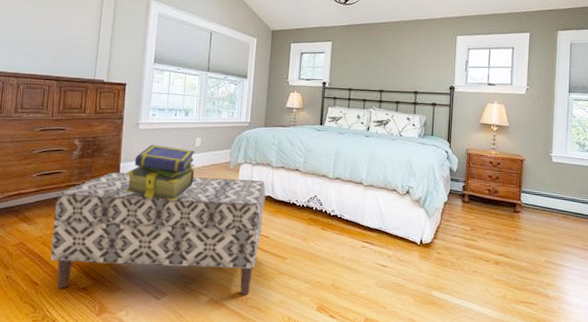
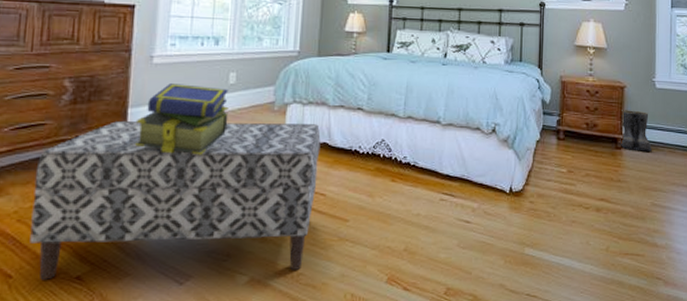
boots: none [518,179,547,216] -> present [620,110,652,151]

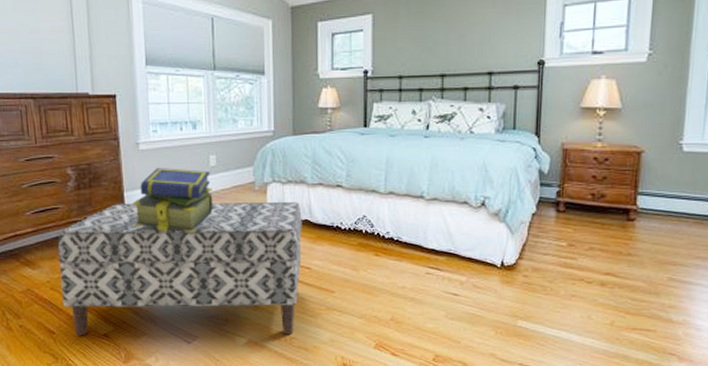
boots: present [620,110,652,151] -> none [633,178,673,223]

